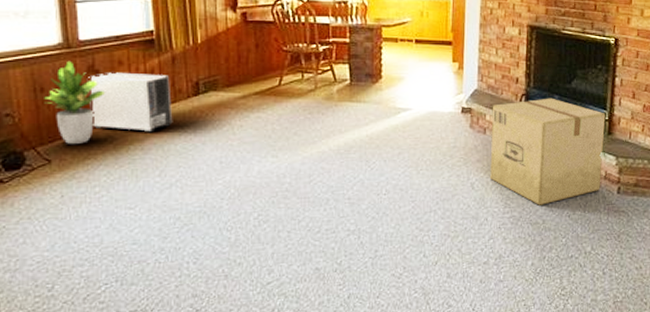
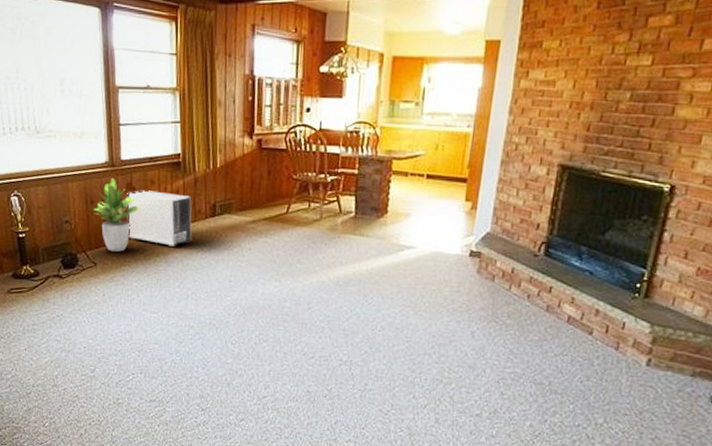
cardboard box: present [490,98,605,205] -> none [494,248,644,366]

